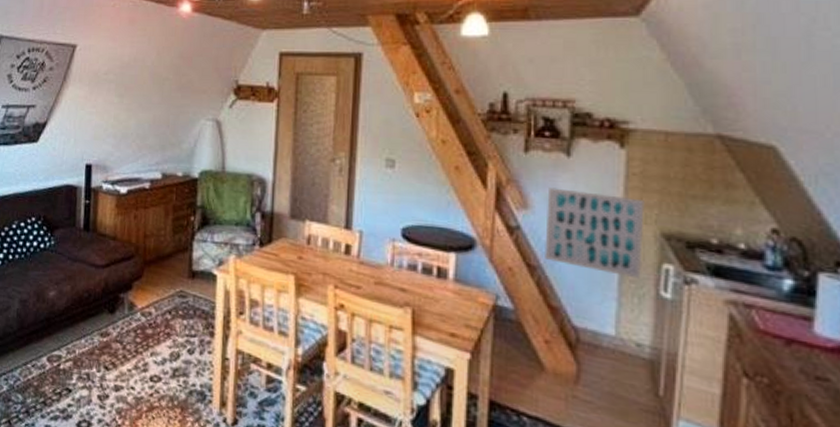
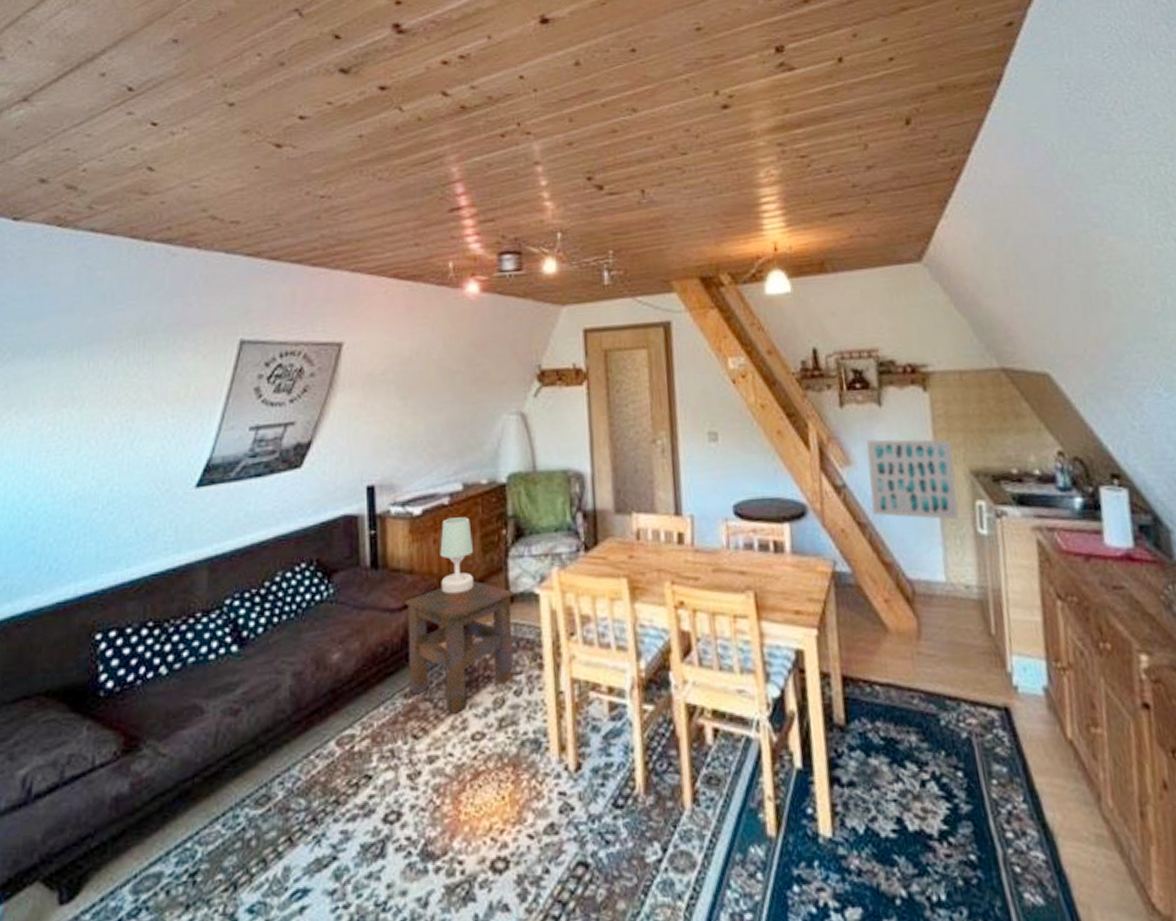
side table: none [105,254,195,357] -> present [405,580,513,714]
table lamp: none [137,200,166,263] -> present [440,517,474,594]

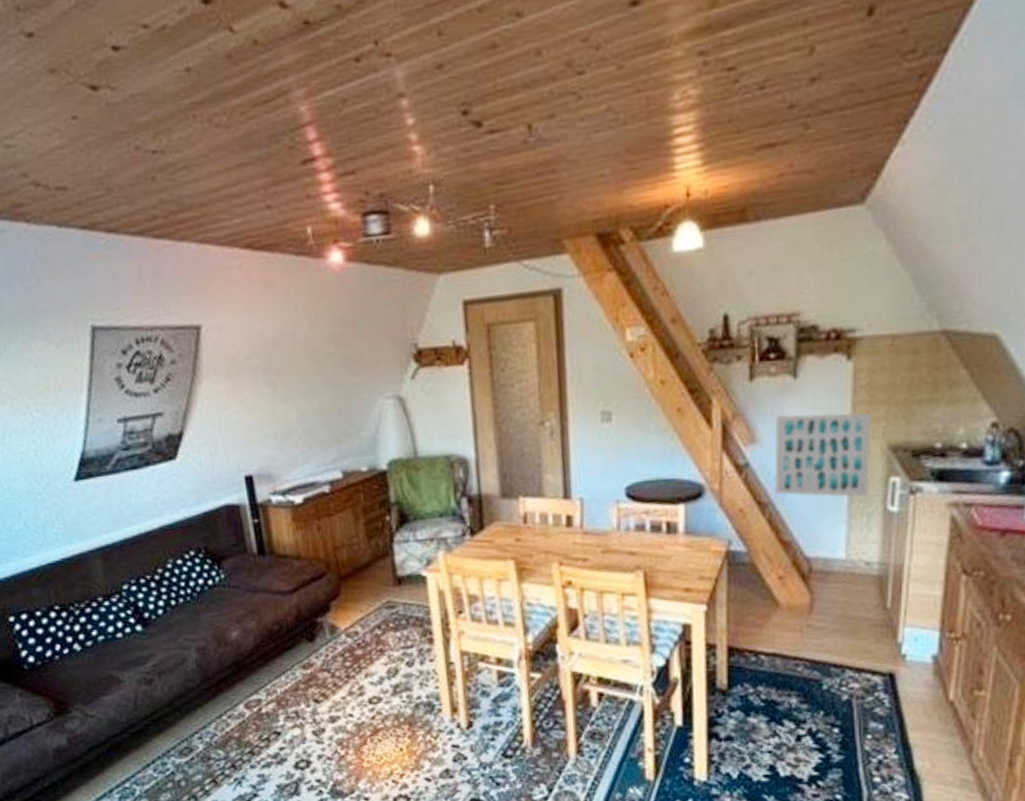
side table: present [405,580,513,714] -> none [295,564,405,682]
table lamp: present [440,517,474,594] -> none [324,504,361,578]

